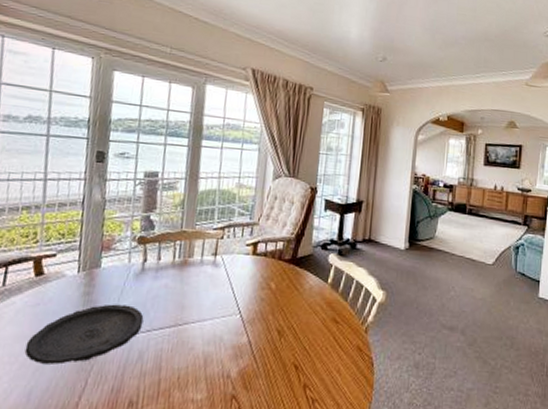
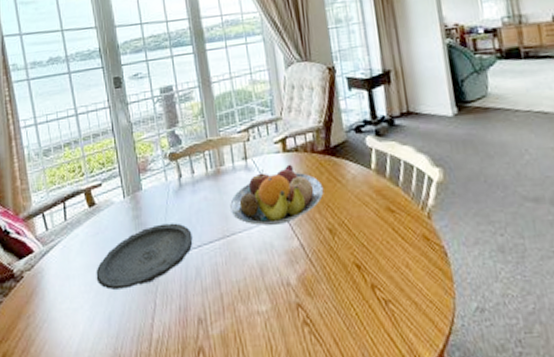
fruit bowl: none [188,266,282,321] -> present [230,164,324,226]

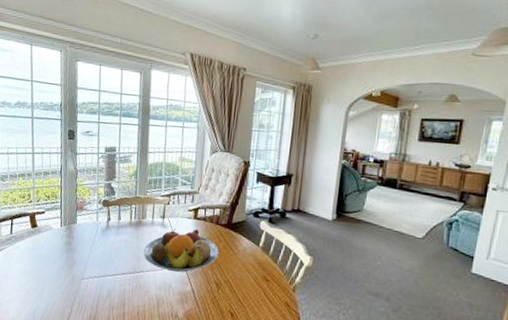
plate: present [96,223,193,290] -> none [28,252,110,294]

